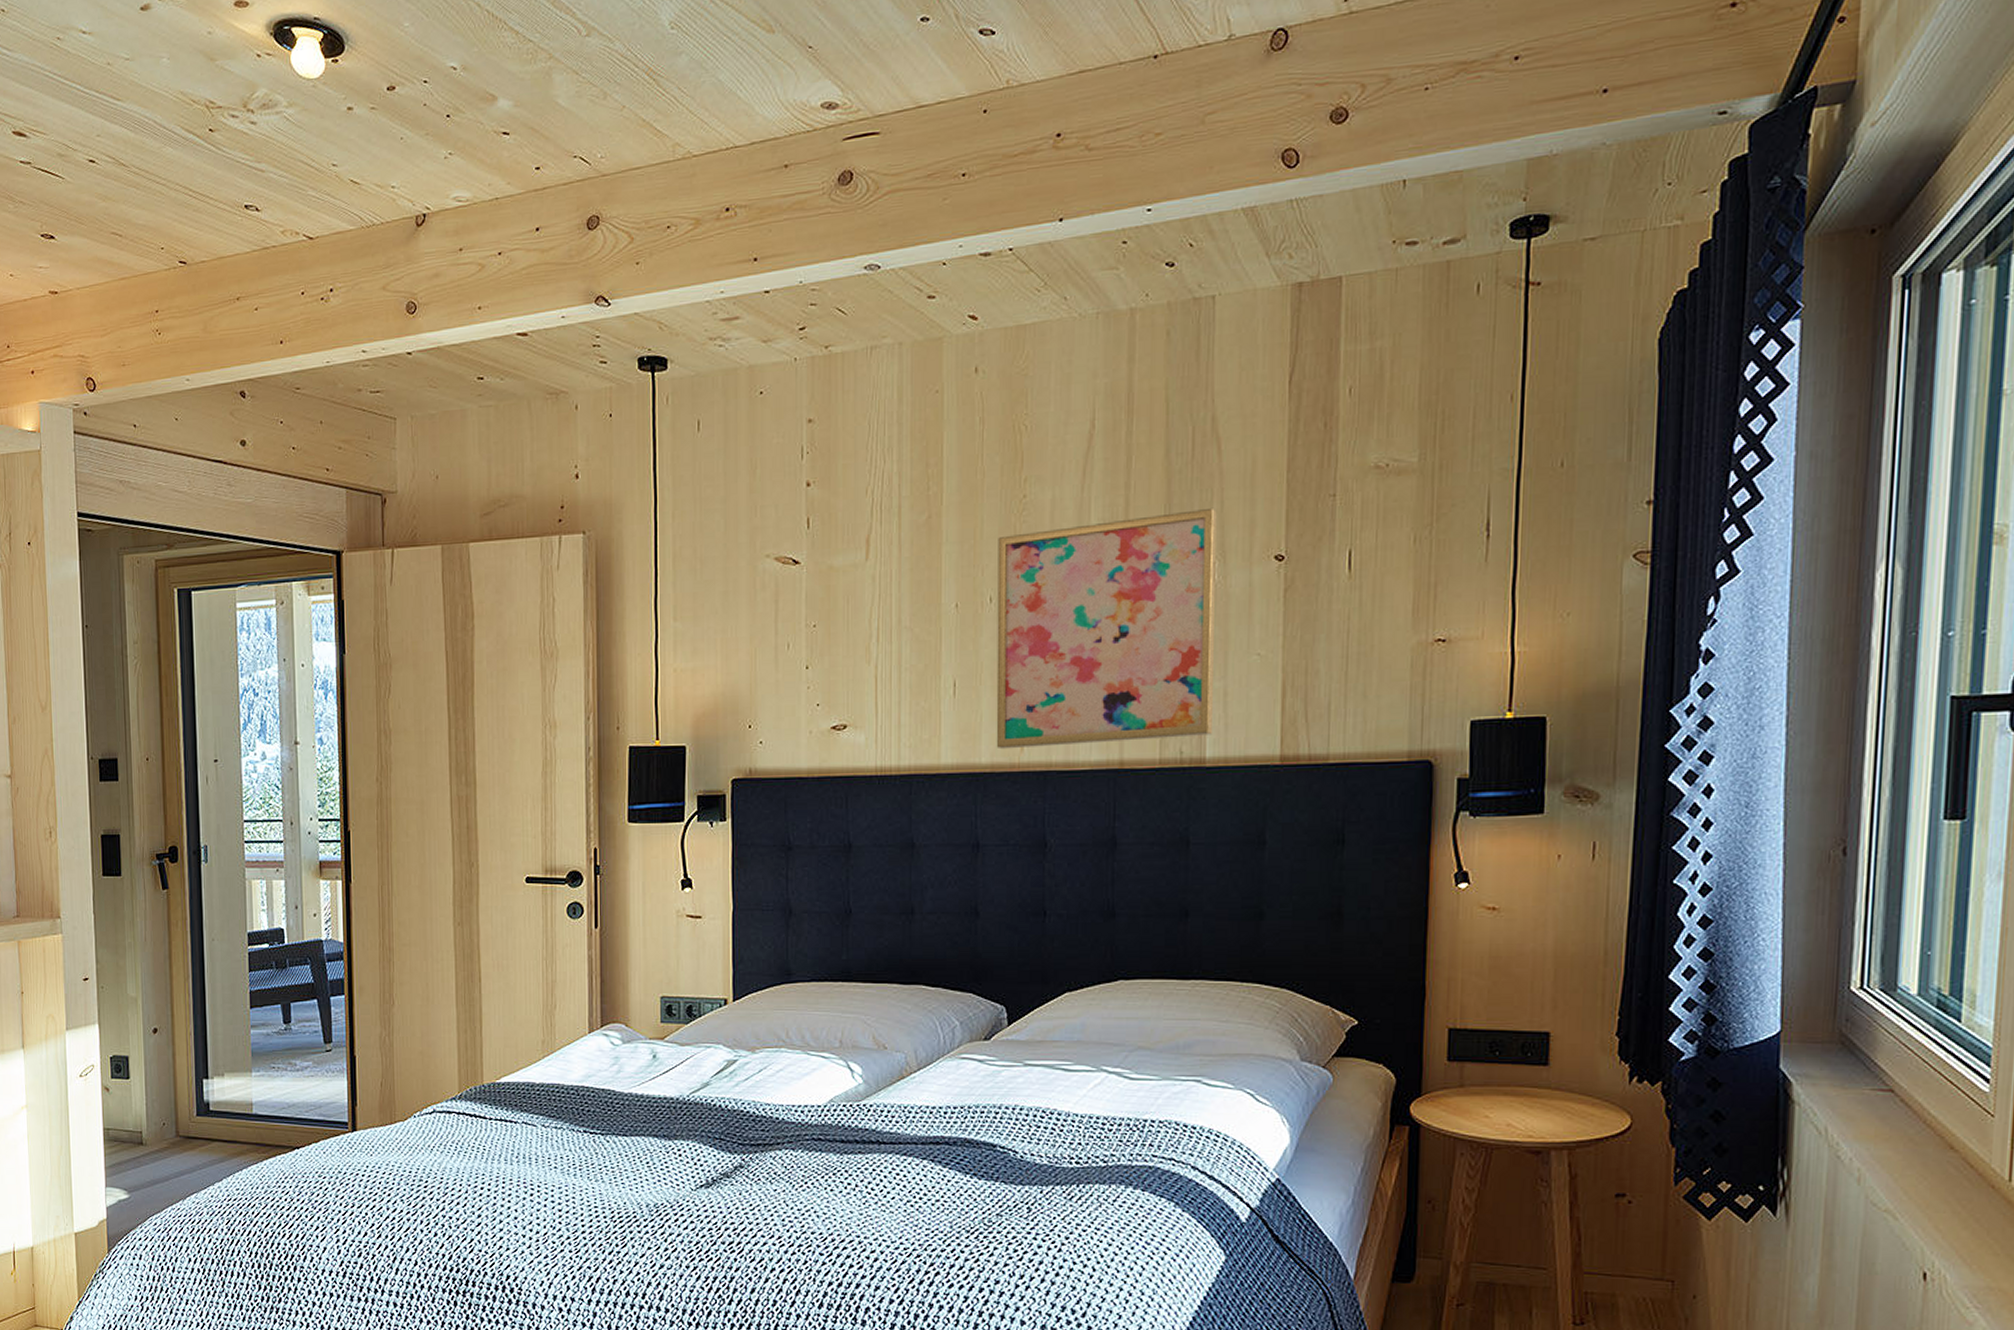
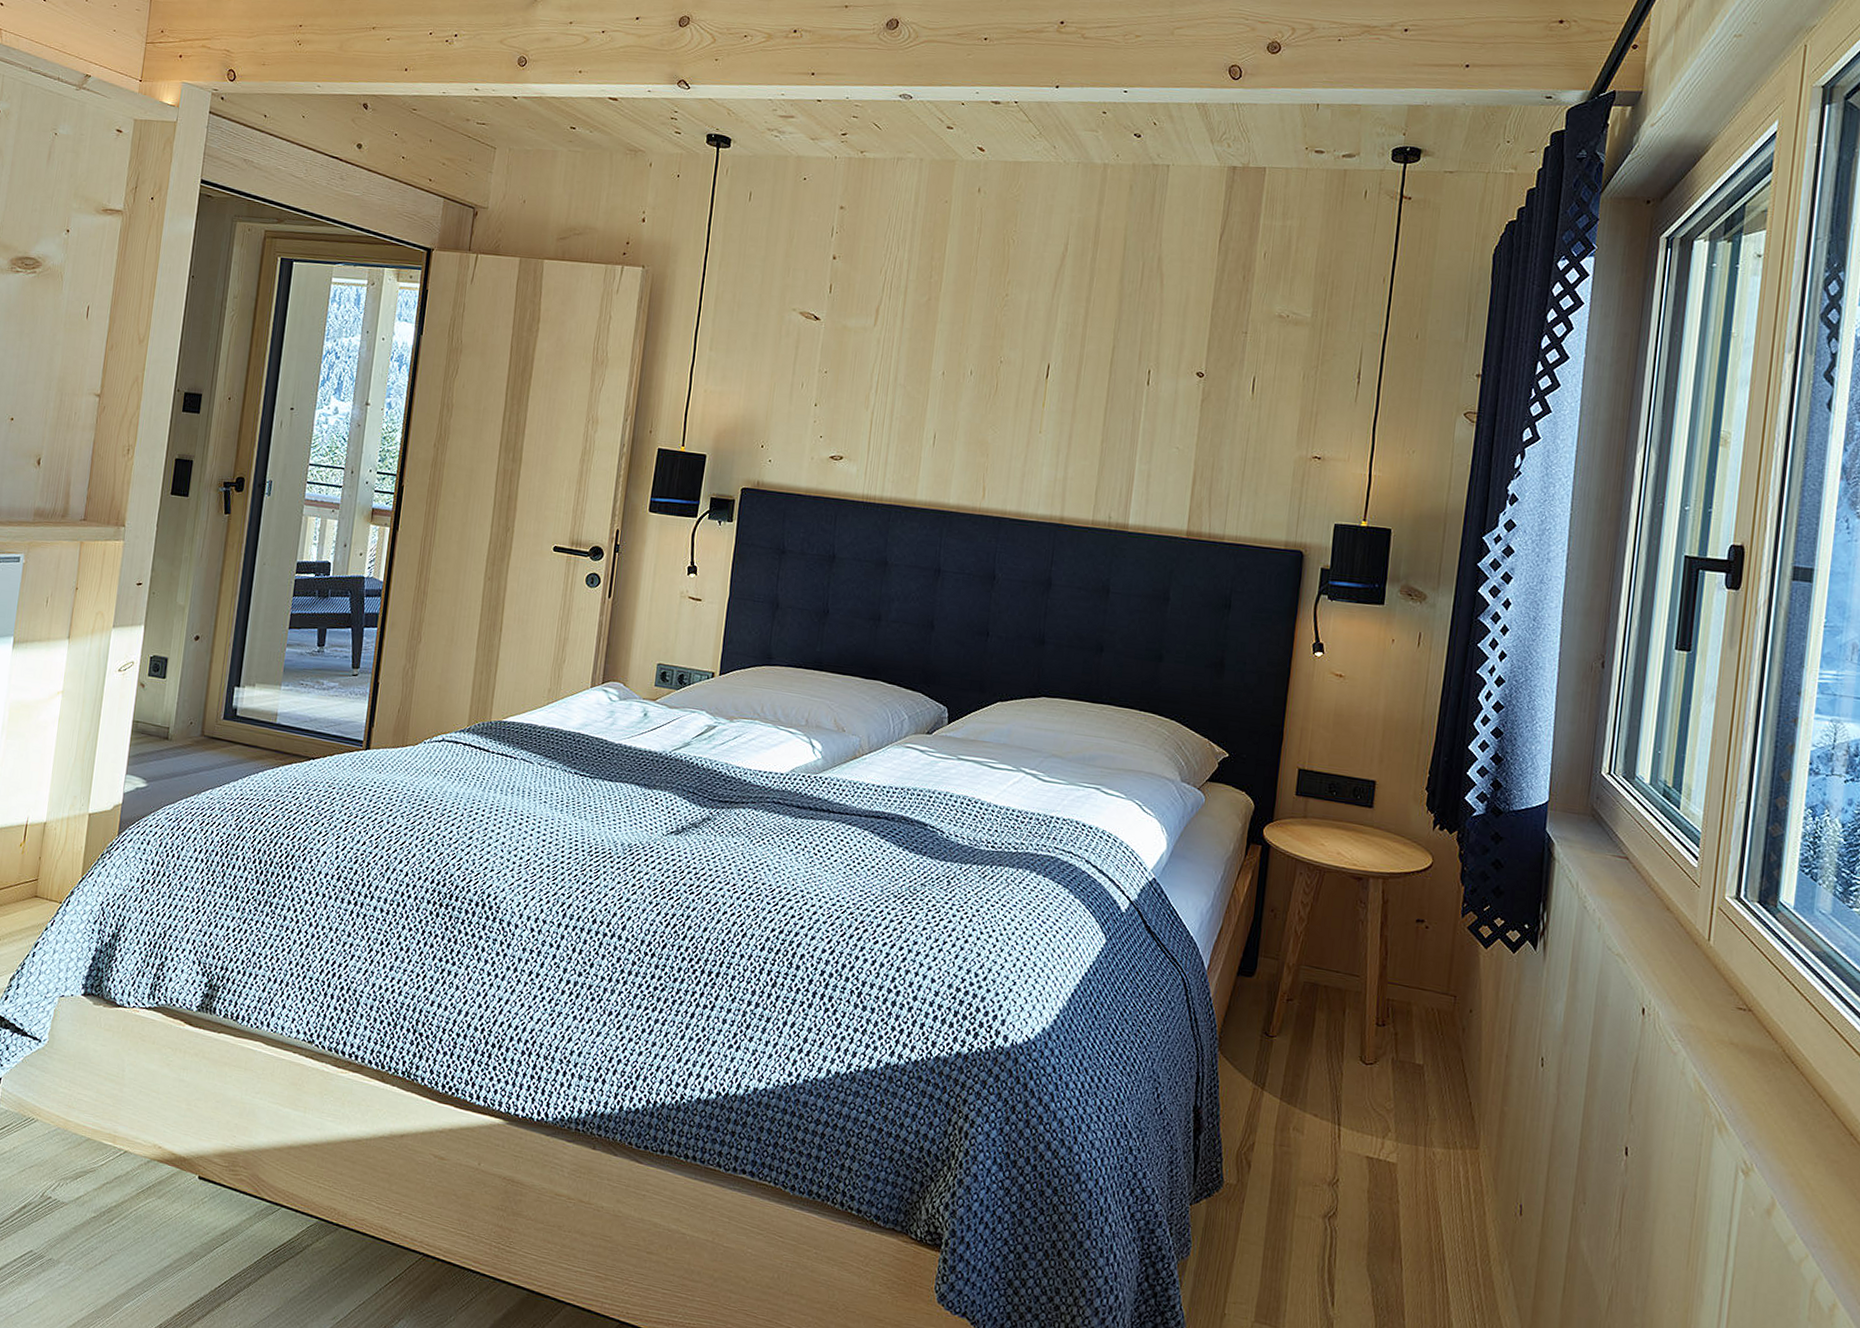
wall art: present [996,507,1217,750] -> none [963,324,1155,507]

